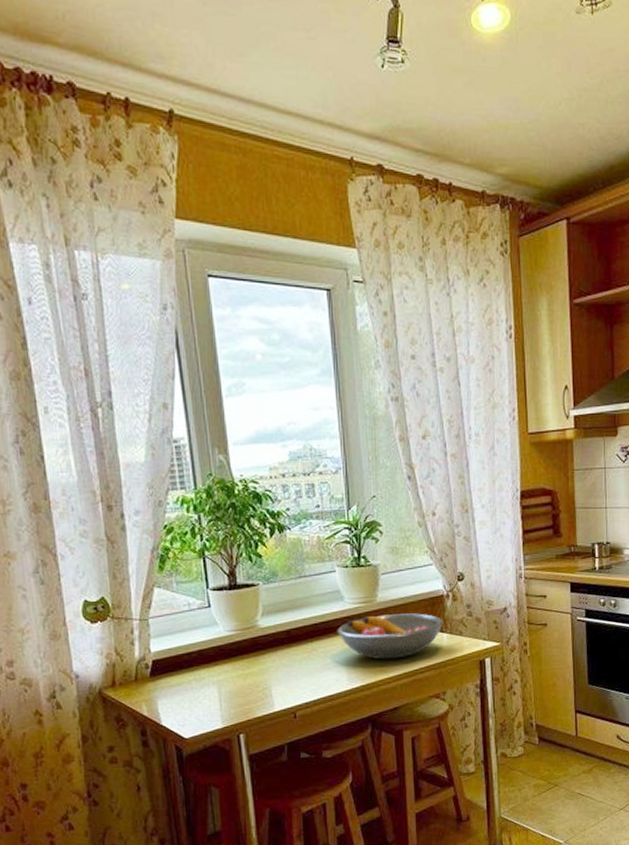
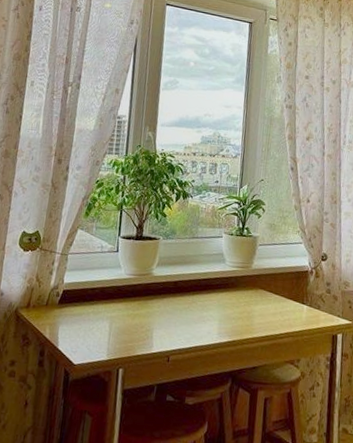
fruit bowl: present [337,613,444,660] -> none [215,279,306,322]

